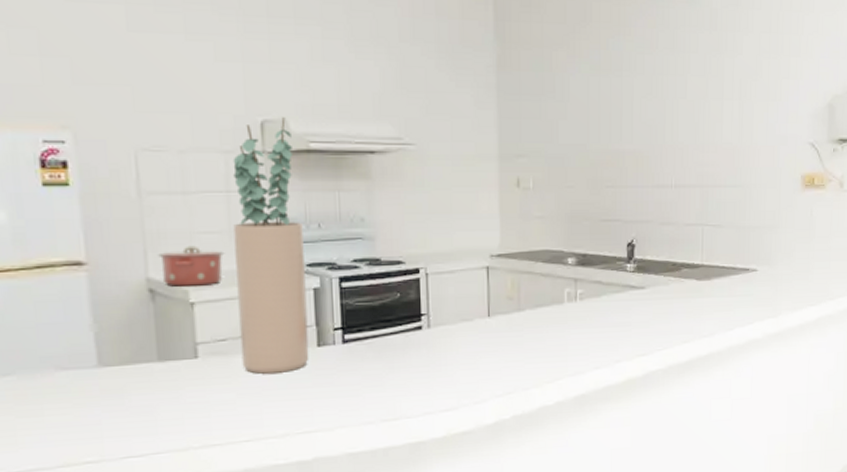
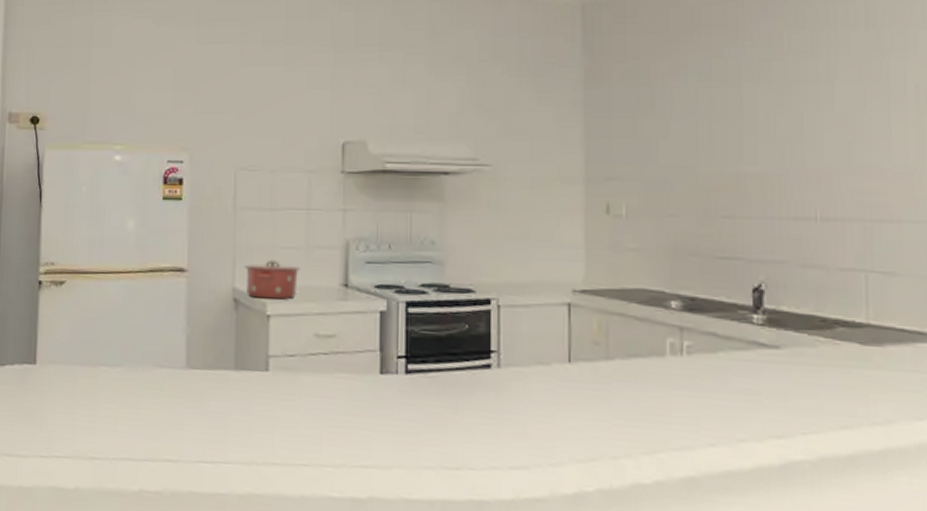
vase: present [233,117,309,374] -> none [307,139,374,398]

